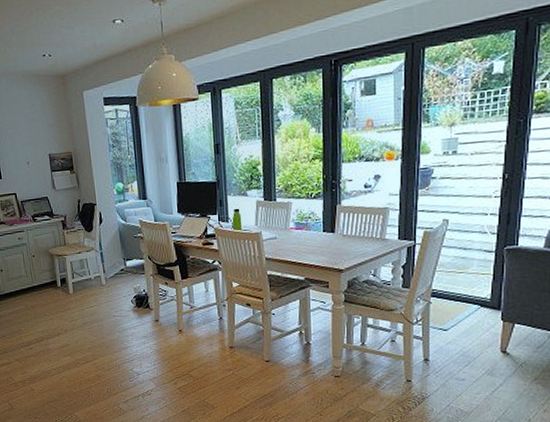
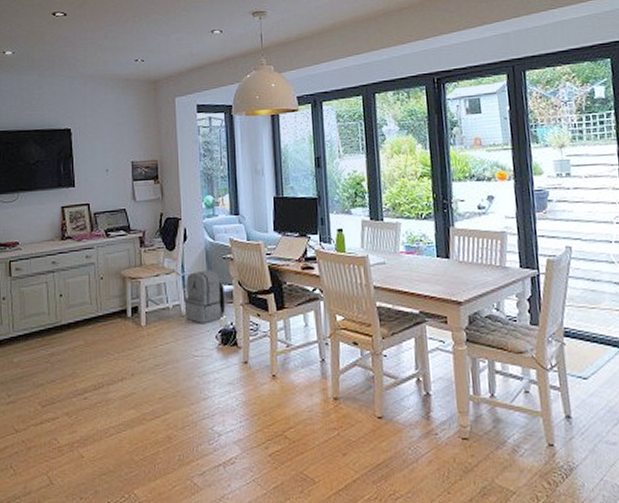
backpack: none [103,247,139,291] -> present [184,270,226,323]

